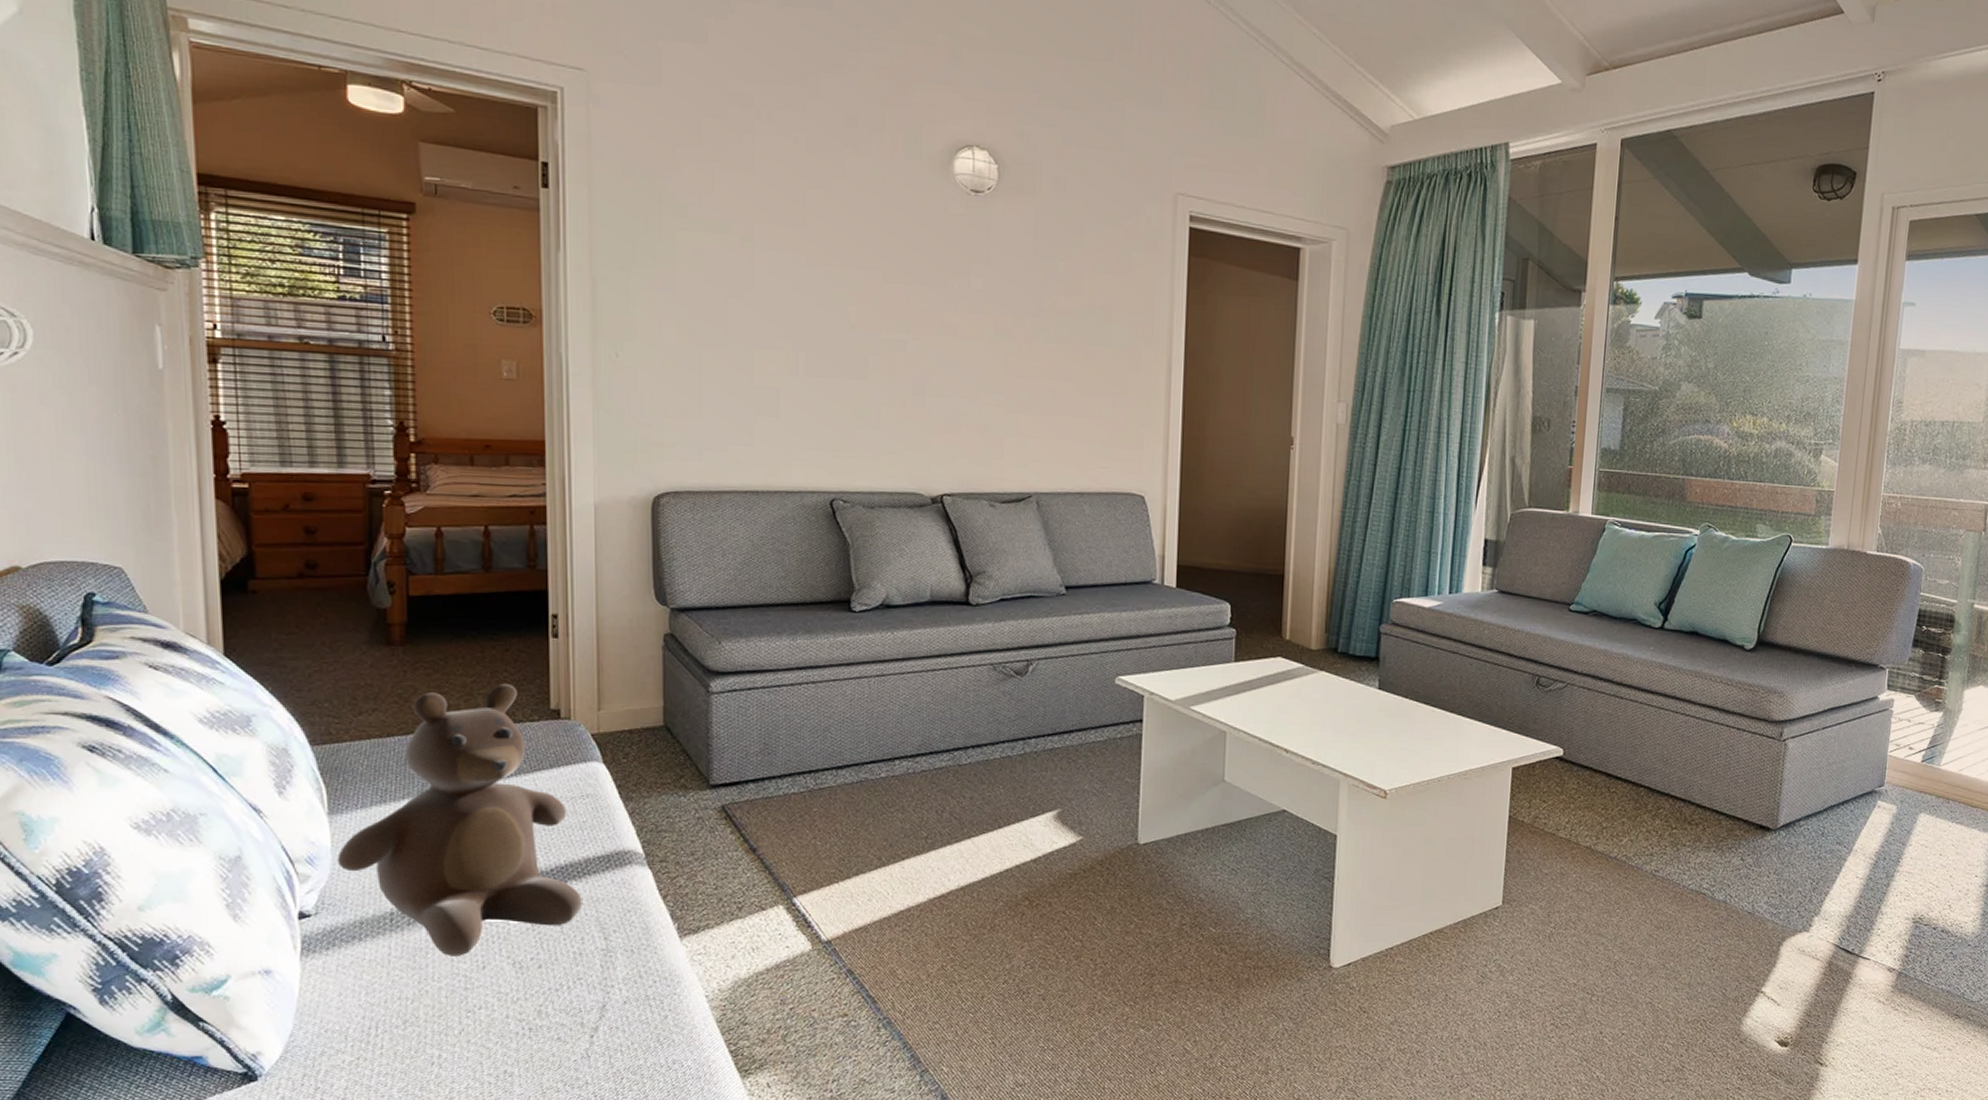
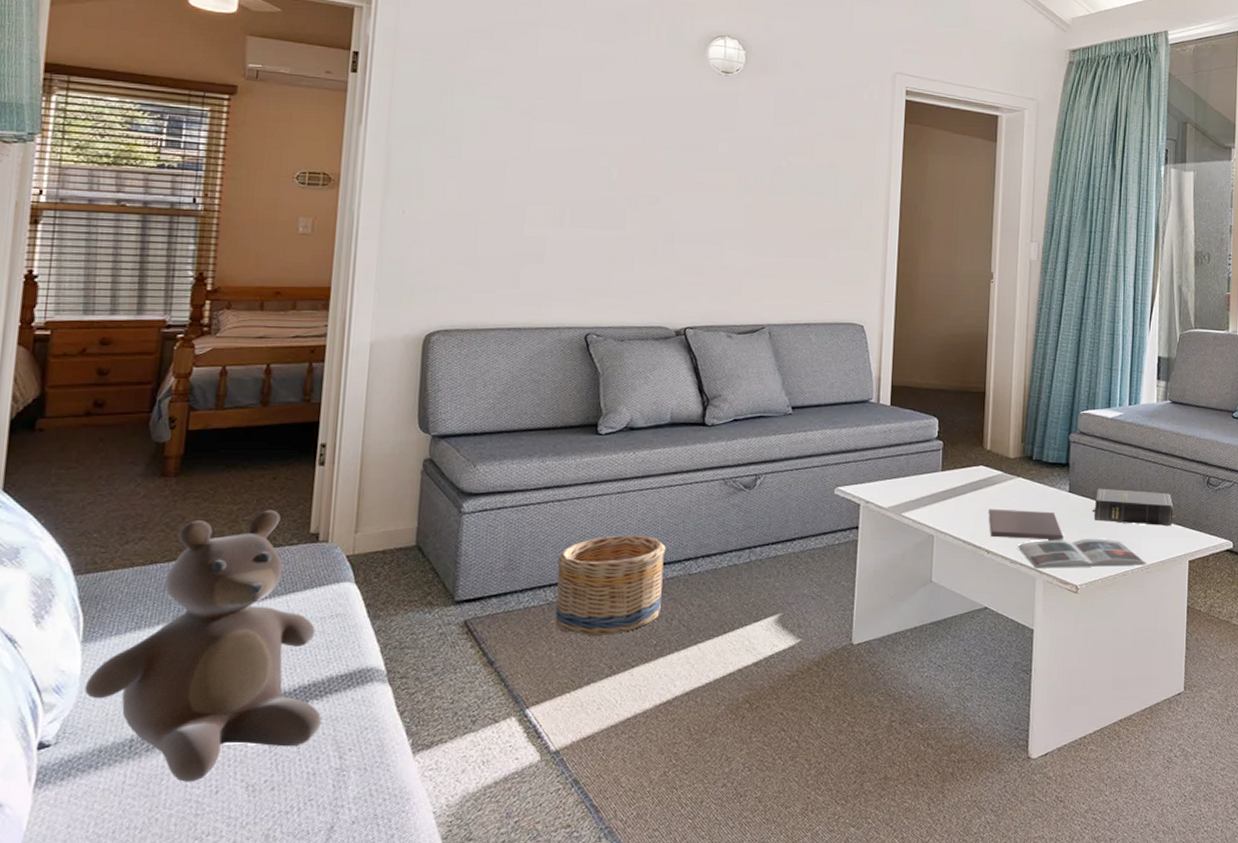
basket: none [815,721,932,827] -> present [555,535,666,637]
plaque: none [1287,704,1372,741] -> present [988,508,1063,540]
magazine: none [1319,739,1466,771] -> present [1017,539,1148,568]
book: none [1405,685,1499,730] -> present [1093,488,1176,527]

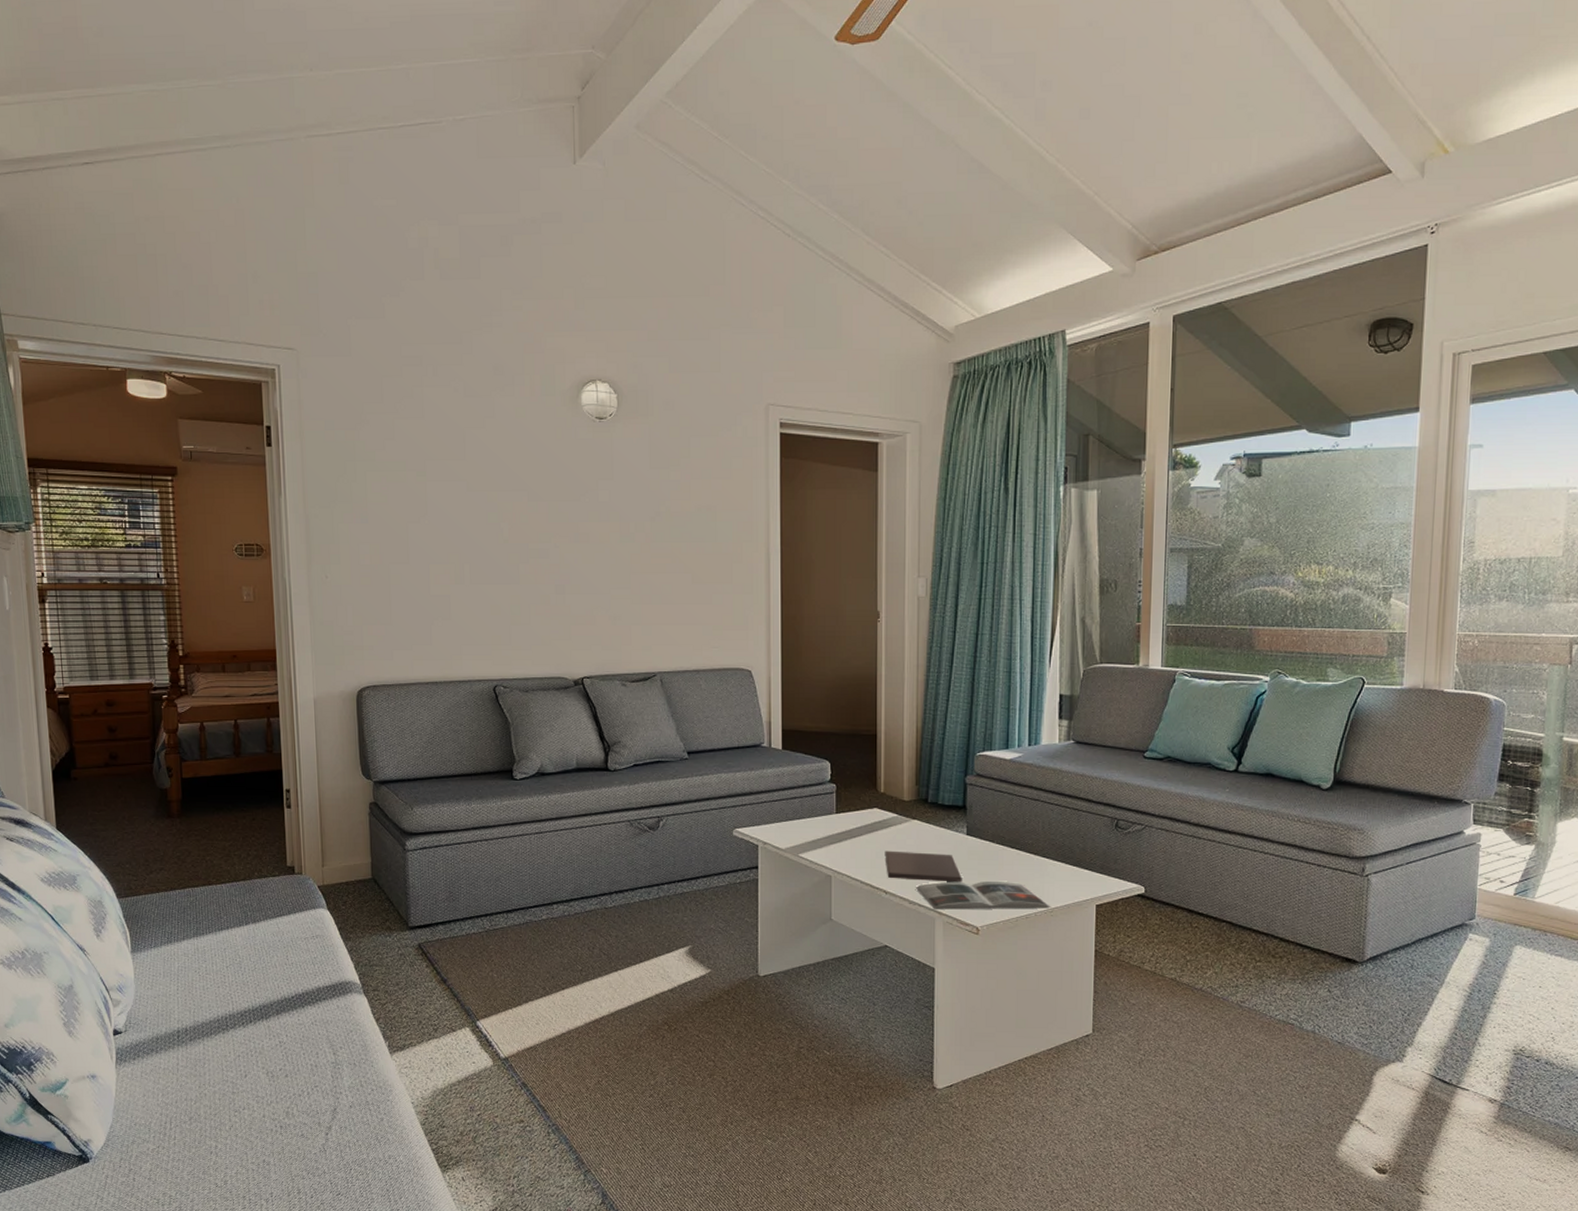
teddy bear: present [84,509,321,782] -> none [139,846,316,1067]
basket: present [555,535,666,637] -> none [489,871,583,961]
book: present [1093,488,1176,527] -> none [992,830,1081,870]

